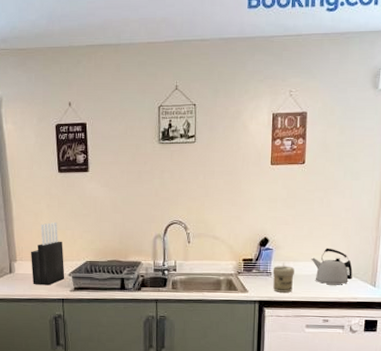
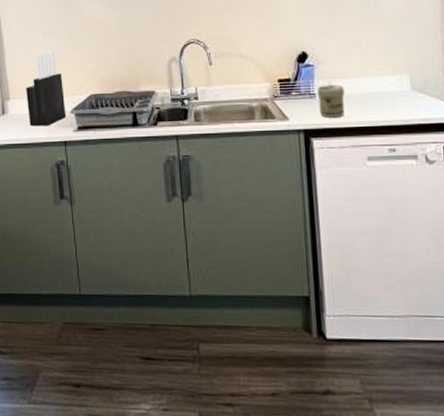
kettle: present [311,248,353,286] -> none [363,58,419,106]

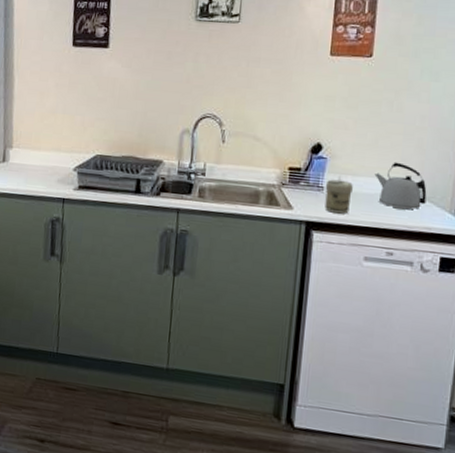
knife block: present [26,51,66,127] -> none [29,104,70,181]
kettle: none [363,58,419,106] -> present [374,162,427,211]

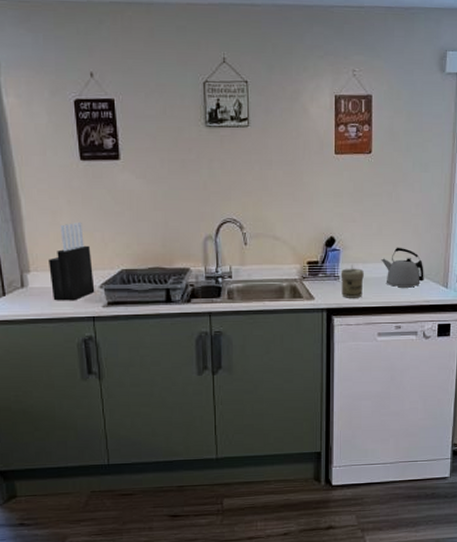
knife block: none [29,104,70,181] -> present [49,221,95,301]

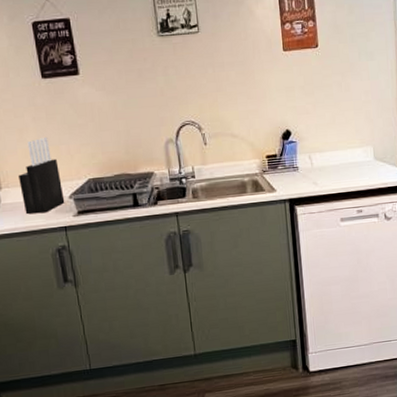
jar: present [340,268,364,298] -> none [299,158,322,188]
kettle: present [381,247,424,289] -> none [337,133,380,174]

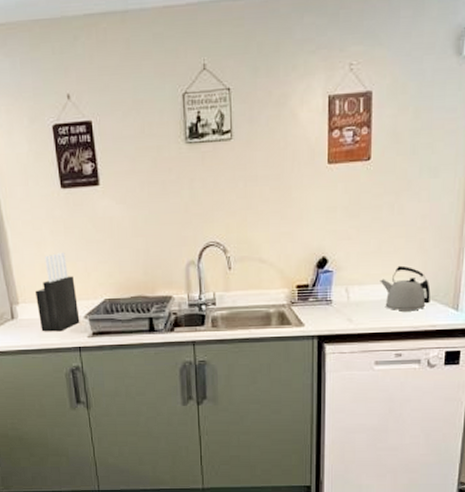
kettle: none [337,133,380,174] -> present [380,265,431,313]

